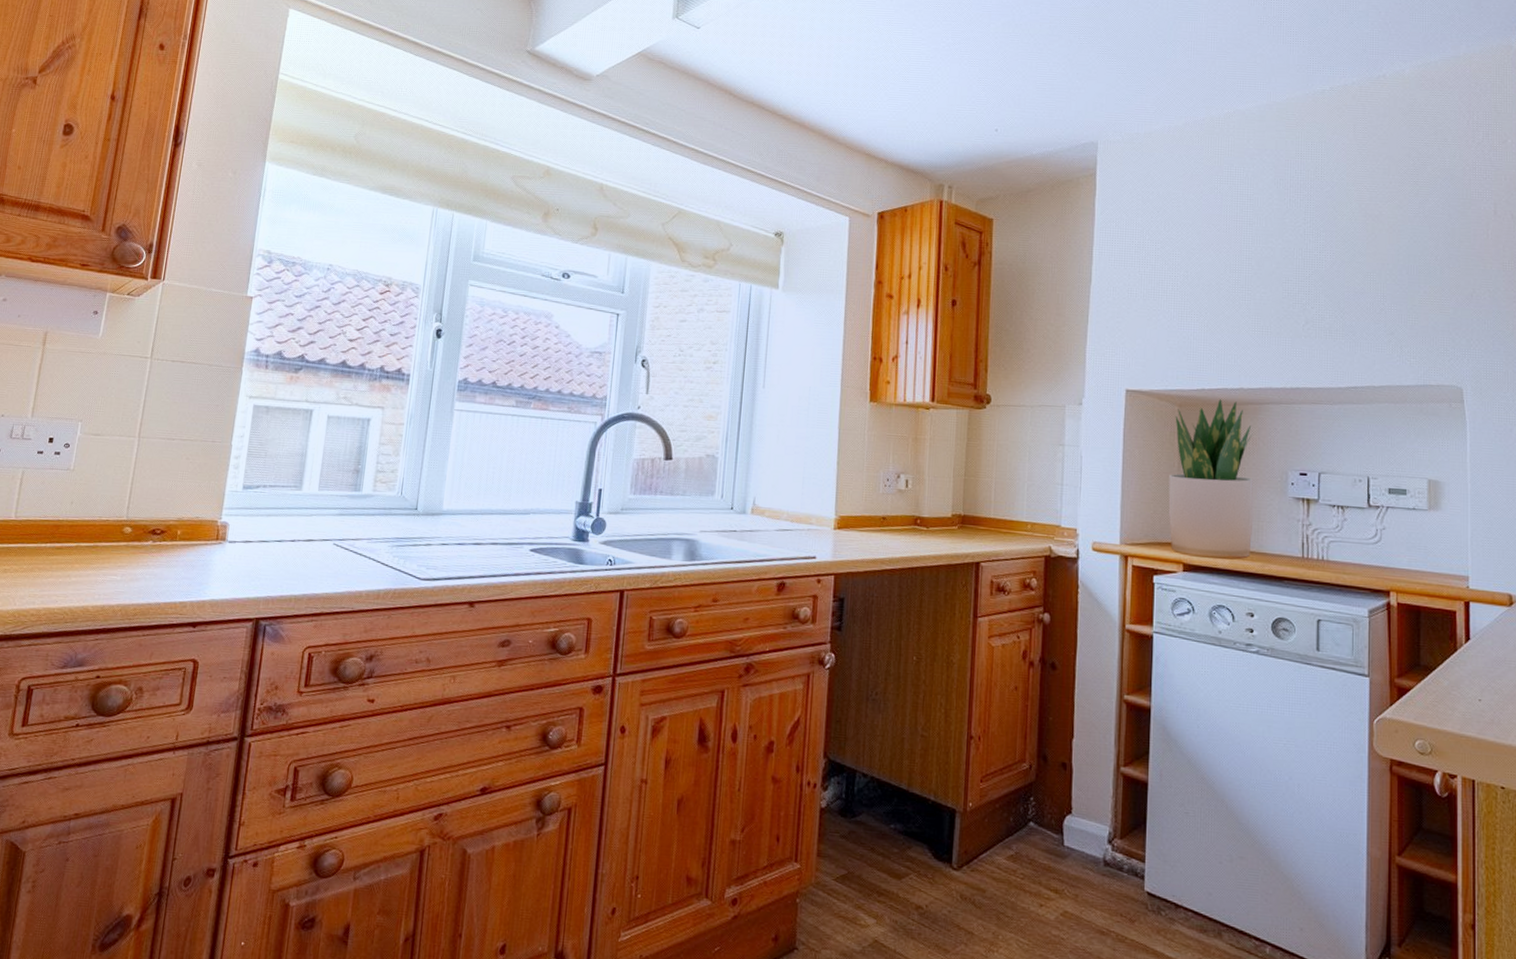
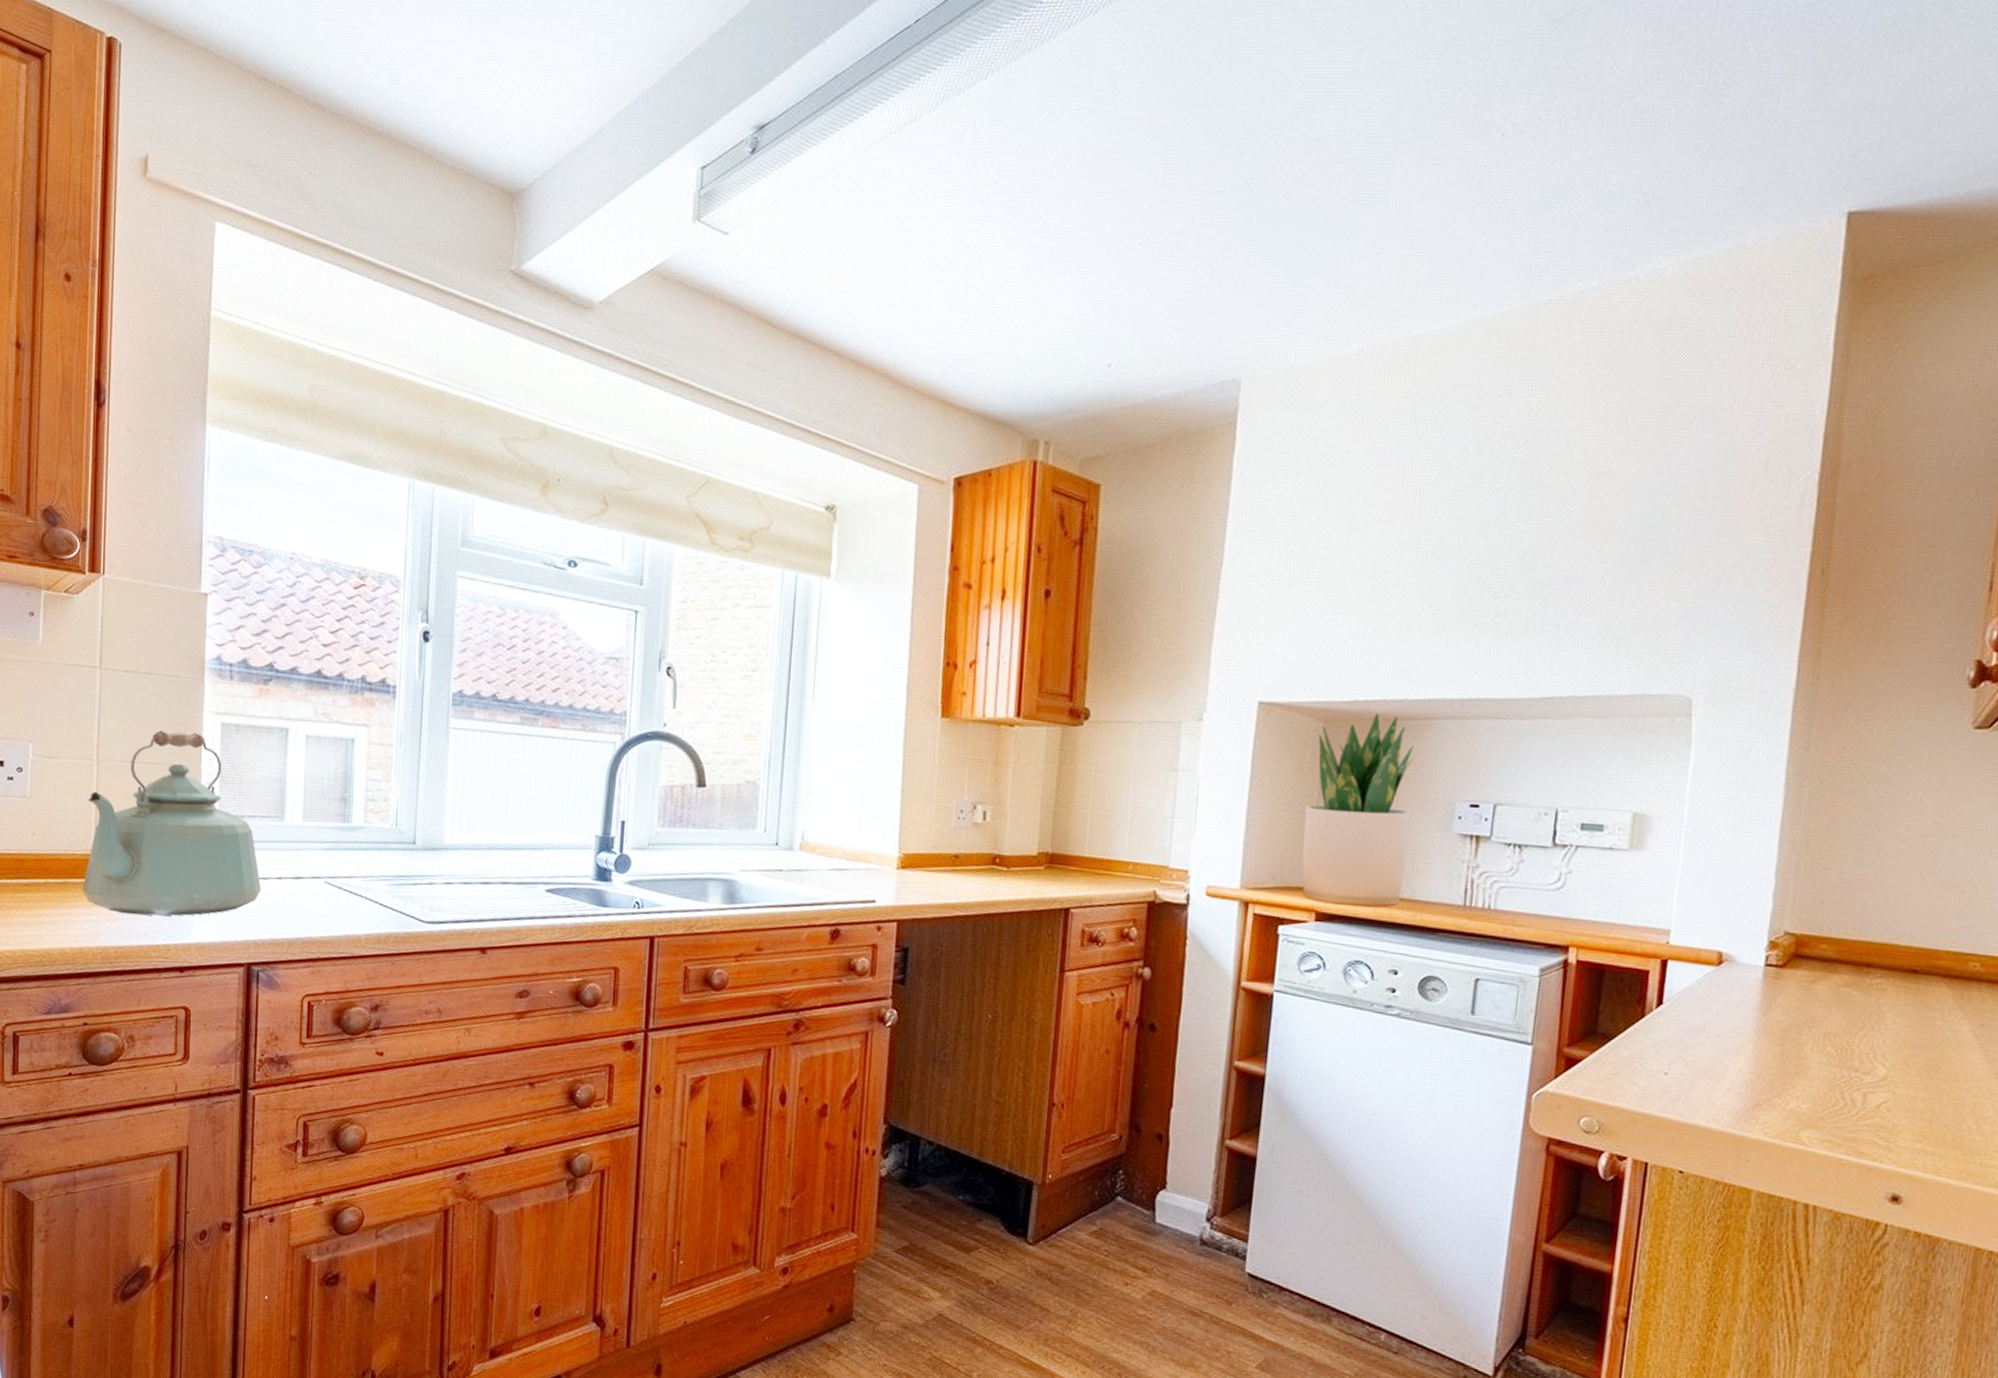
kettle: none [110,412,276,576] -> present [82,731,262,916]

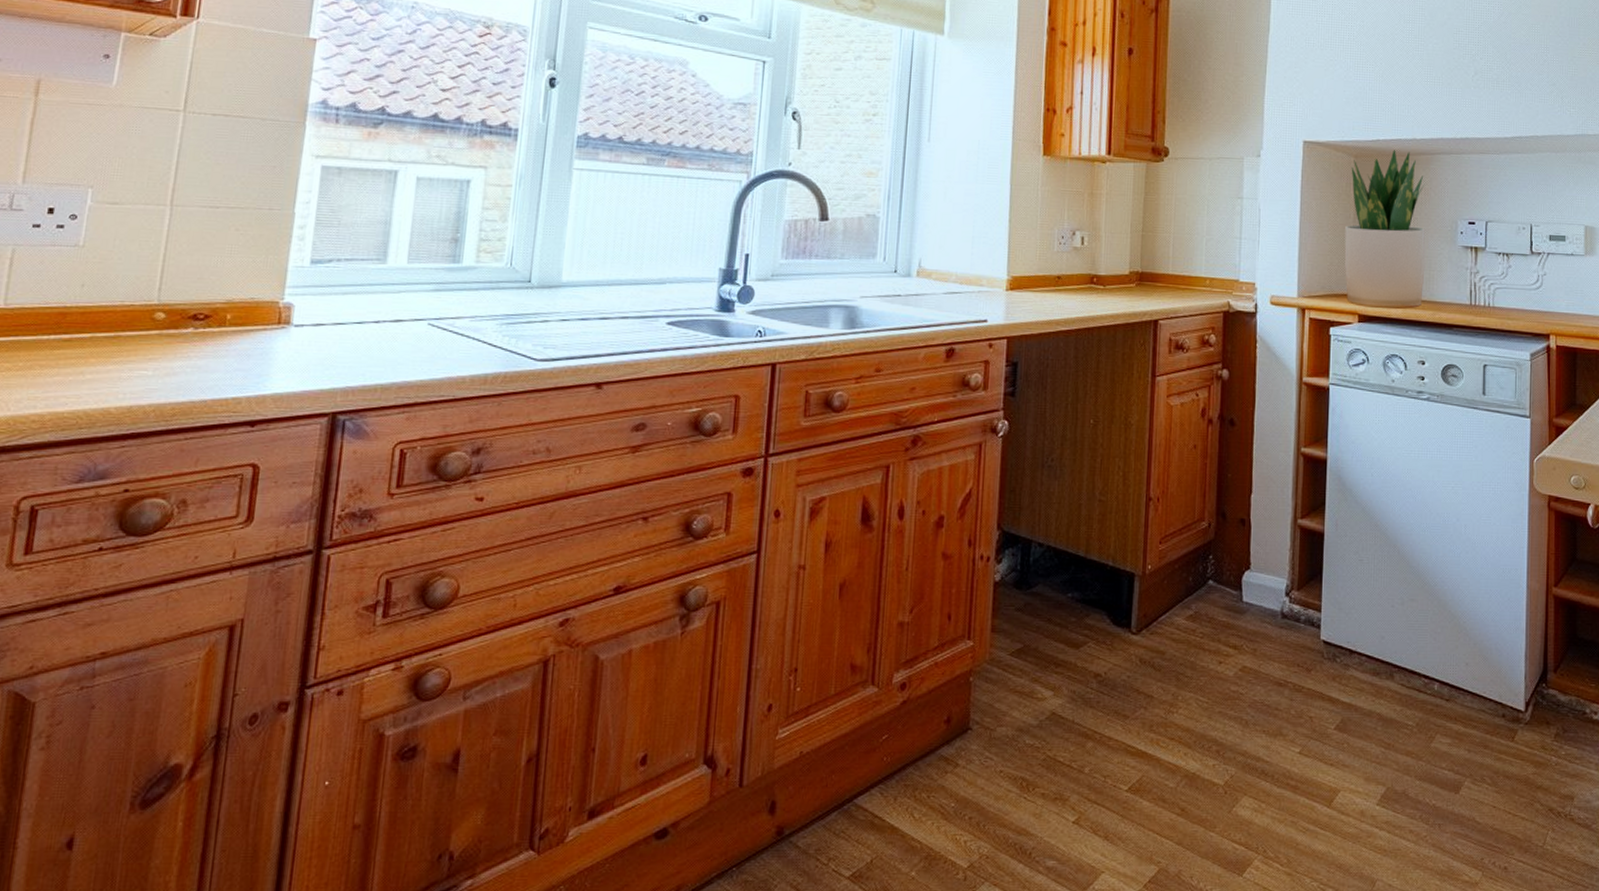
kettle: present [82,731,262,916] -> none [138,174,355,367]

